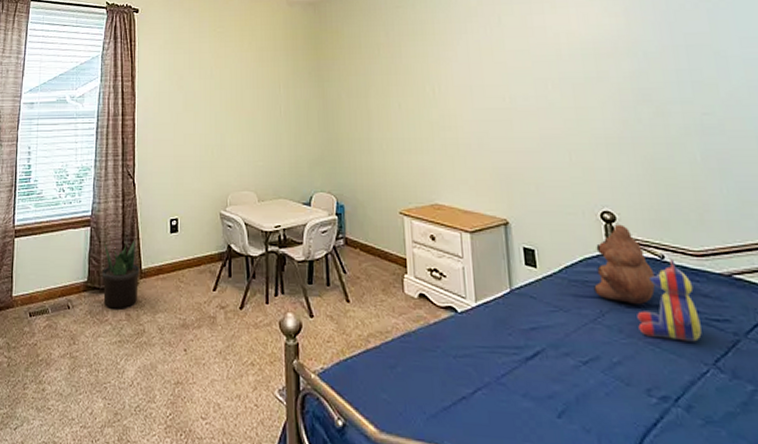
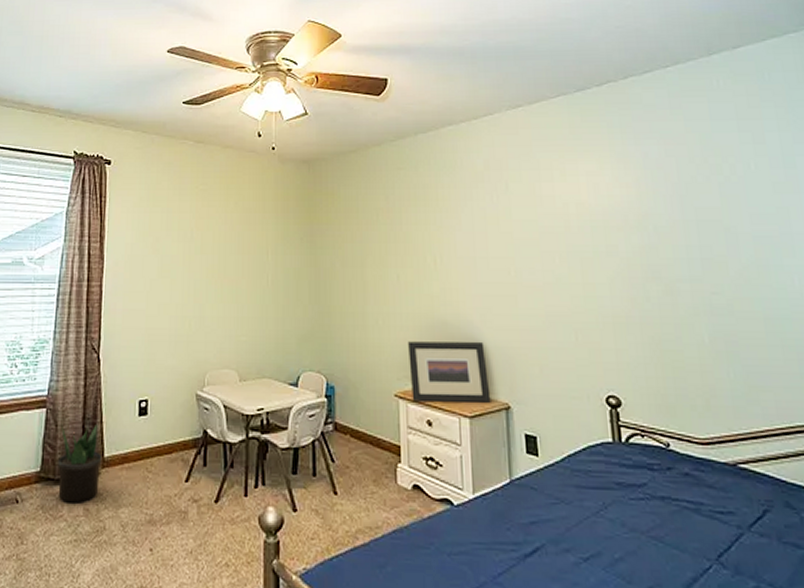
picture frame: none [409,164,490,219] -> present [407,341,491,403]
teddy bear: present [592,224,656,305] -> none [595,410,660,497]
stuffed animal: present [637,258,702,342] -> none [640,446,705,536]

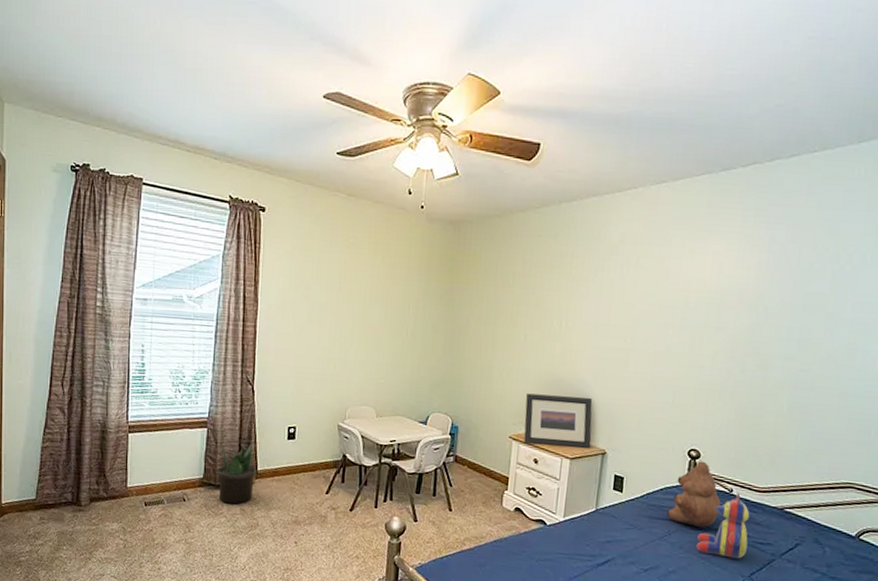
teddy bear: none [595,410,660,497] -> present [666,461,721,528]
stuffed animal: none [640,446,705,536] -> present [696,492,750,559]

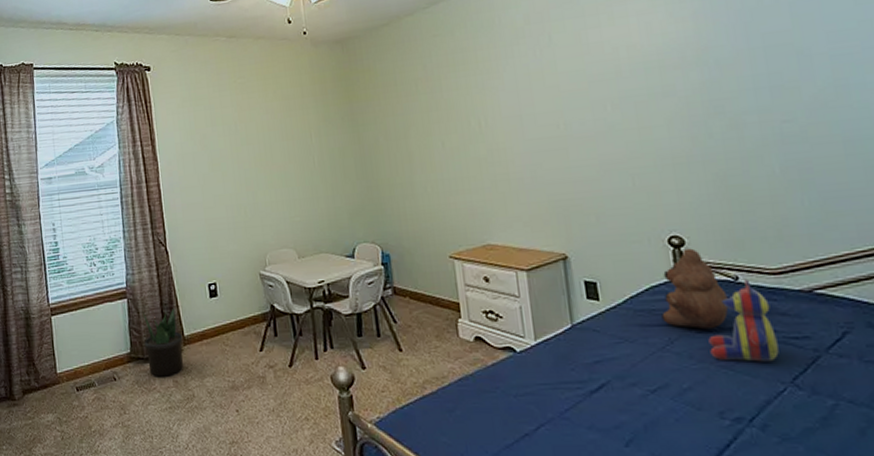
picture frame: present [523,393,593,448] -> none [457,198,548,262]

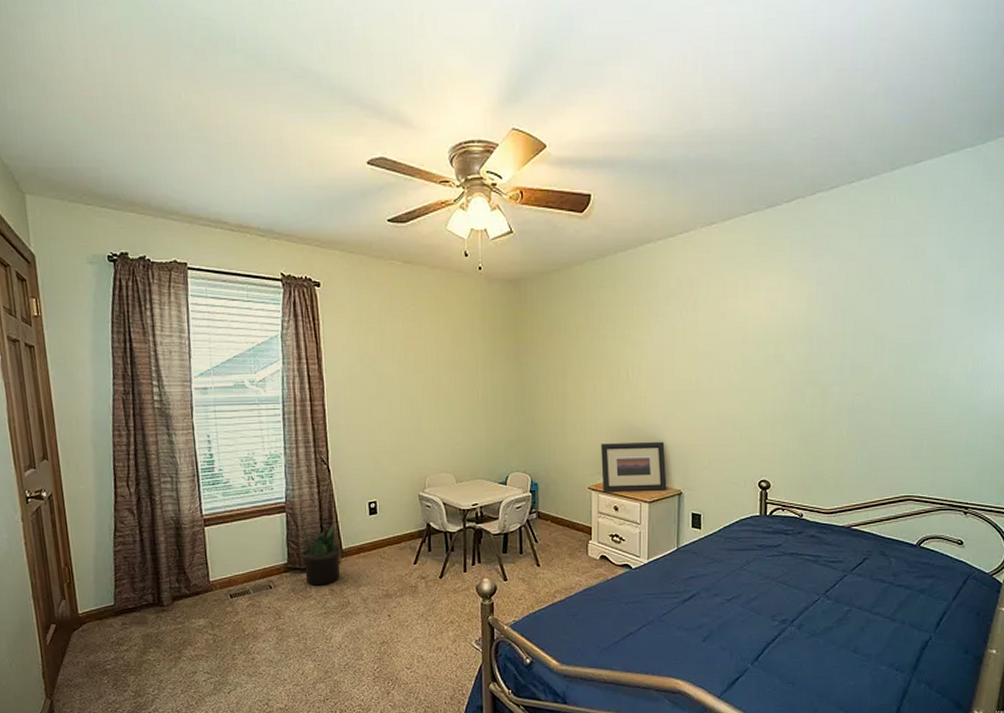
picture frame: none [457,198,548,262] -> present [600,442,667,493]
teddy bear: present [660,248,729,330] -> none [743,490,793,554]
stuffed animal: present [708,278,779,362] -> none [774,516,821,579]

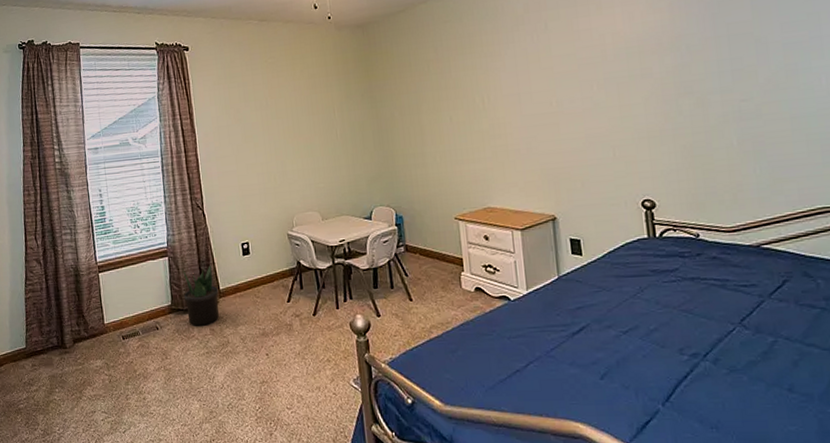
picture frame: present [600,442,667,493] -> none [462,167,539,222]

